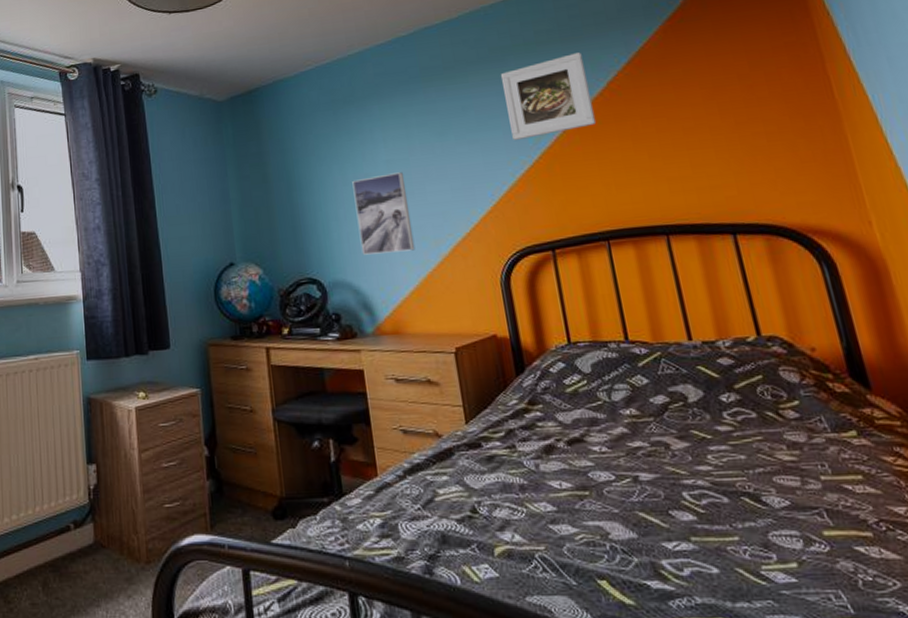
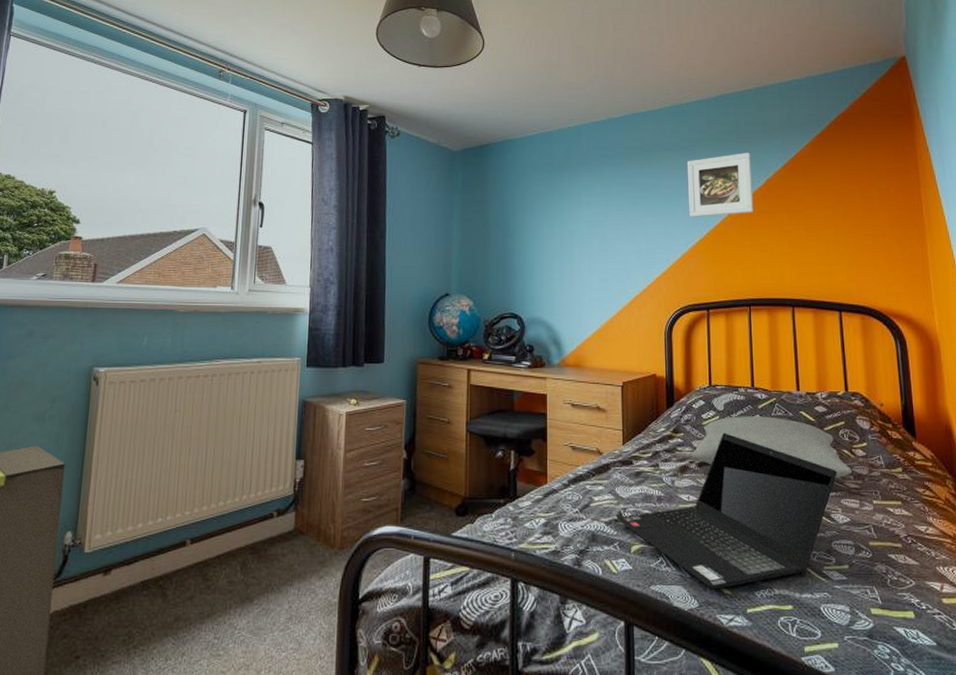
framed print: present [352,172,416,255] -> none [558,232,602,299]
laptop computer: none [470,400,762,600] -> present [616,433,837,590]
pillow: none [557,375,783,451] -> present [692,416,852,479]

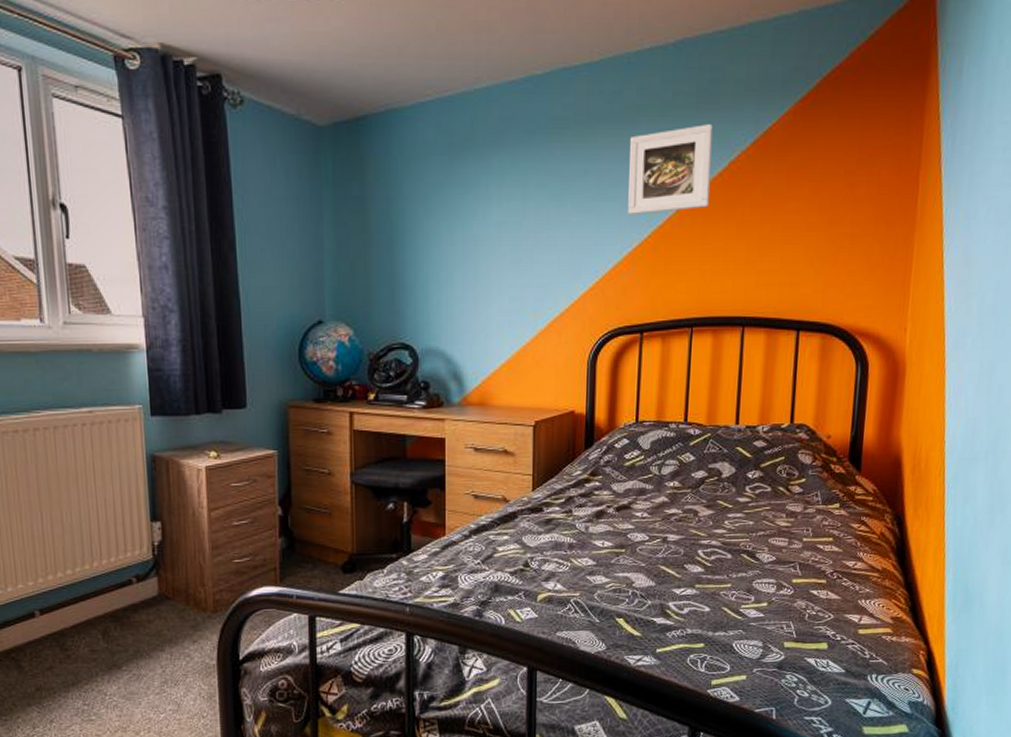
laptop computer: present [616,433,837,590] -> none [522,473,769,633]
pillow: present [692,416,852,479] -> none [610,454,785,518]

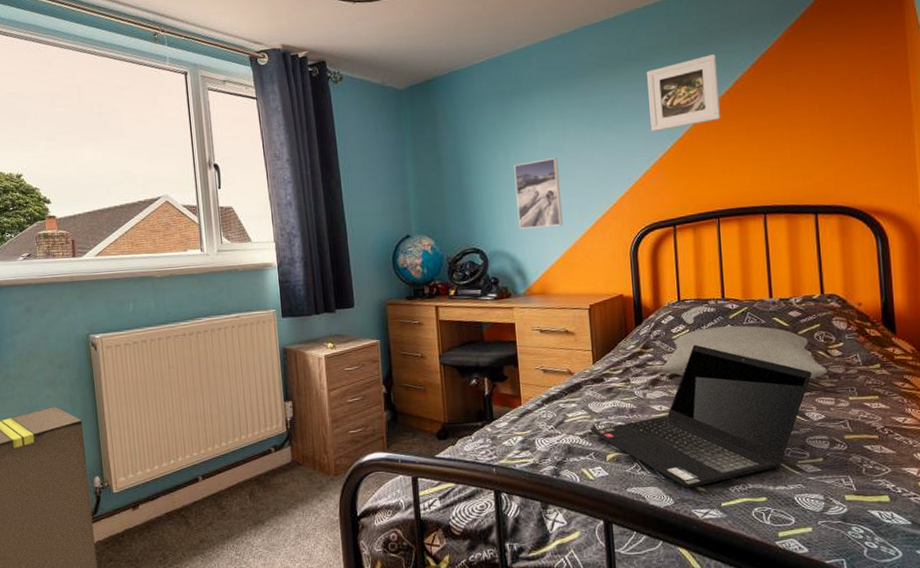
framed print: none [459,237,514,323] -> present [514,158,563,229]
laptop computer: none [522,473,769,633] -> present [590,344,812,488]
pillow: none [610,454,785,518] -> present [662,325,827,380]

